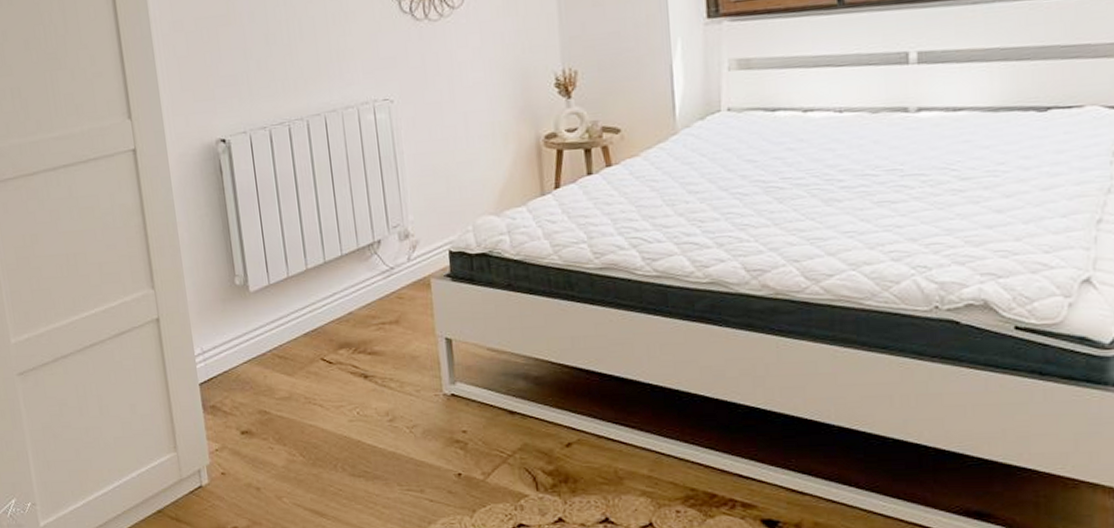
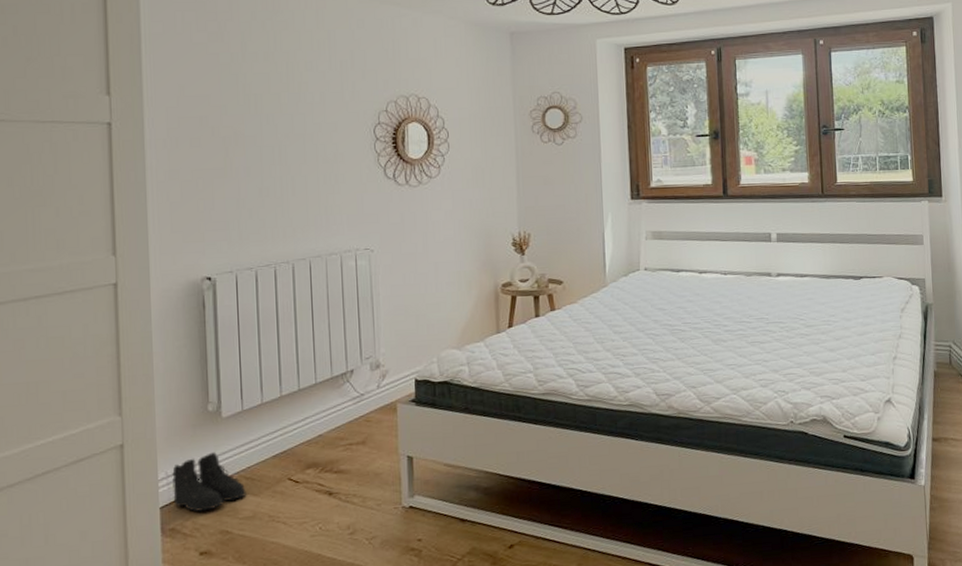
boots: none [207,328,281,391] -> present [172,452,247,512]

